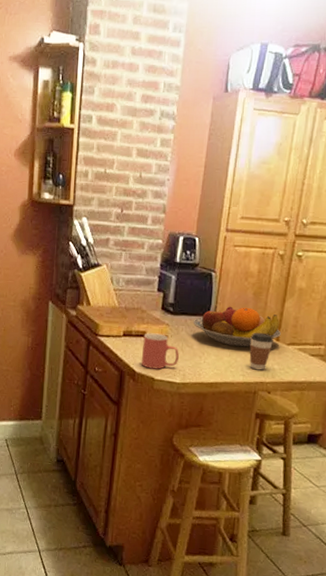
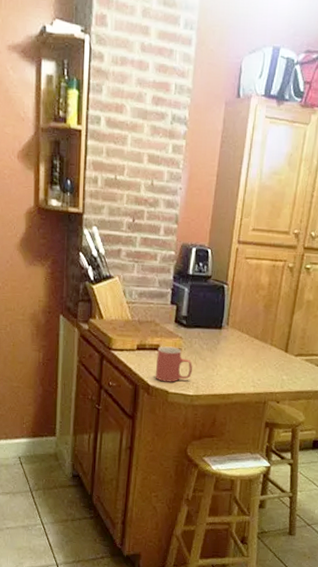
fruit bowl: present [193,306,281,347] -> none [205,318,290,359]
coffee cup: present [249,332,273,370] -> none [260,344,282,381]

